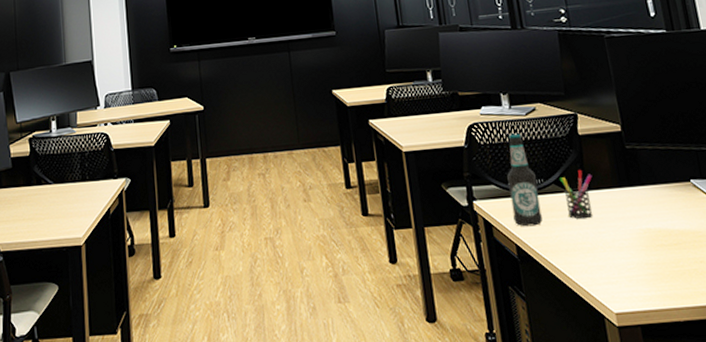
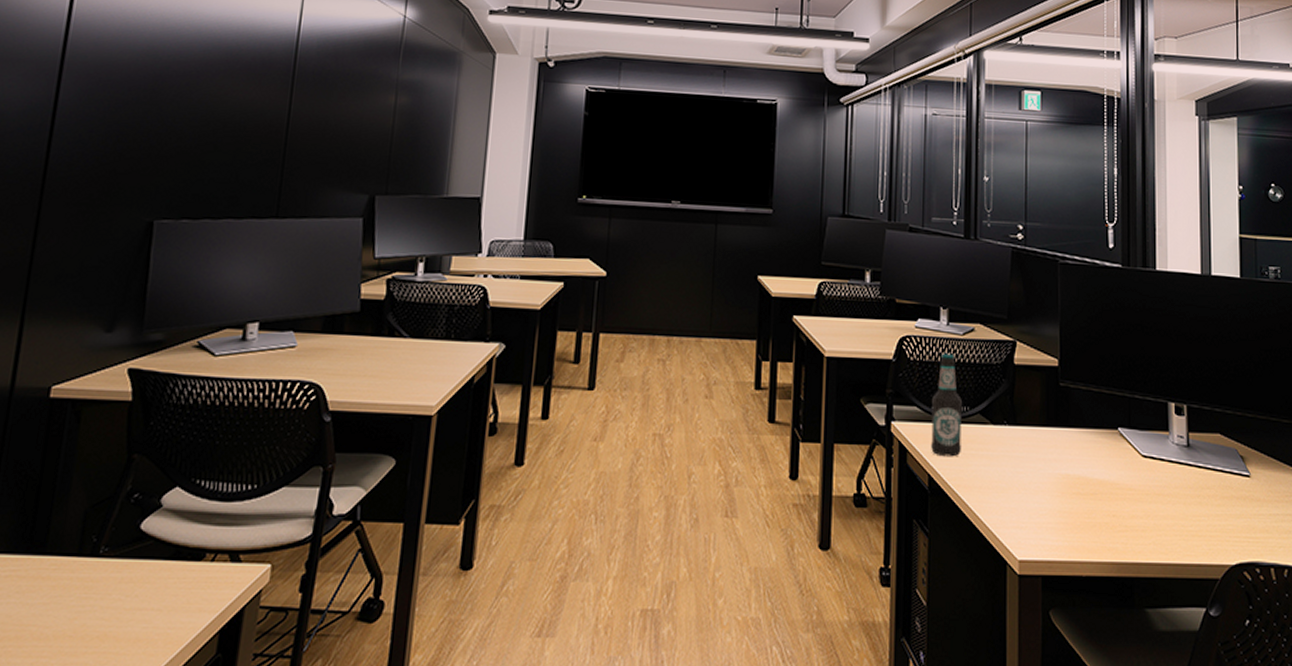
pen holder: present [559,169,593,219] -> none [985,401,1020,456]

